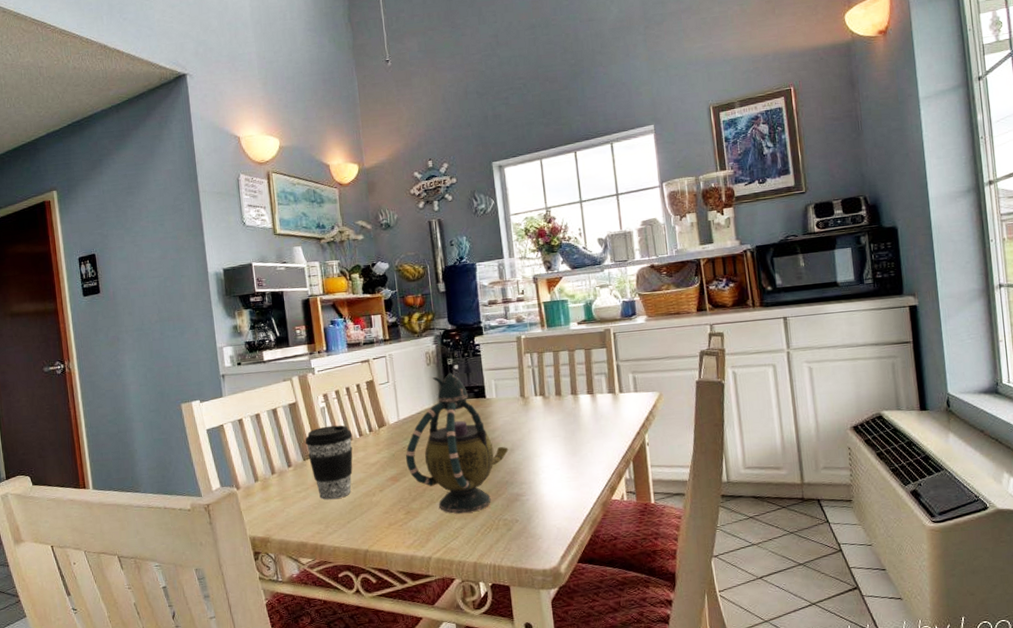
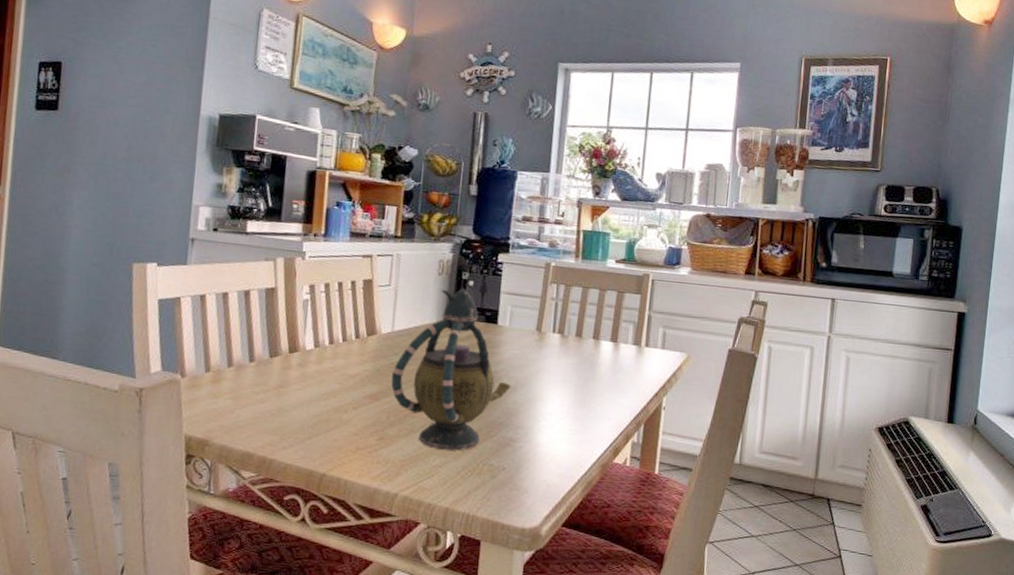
coffee cup: present [305,425,353,500] -> none [276,322,335,409]

